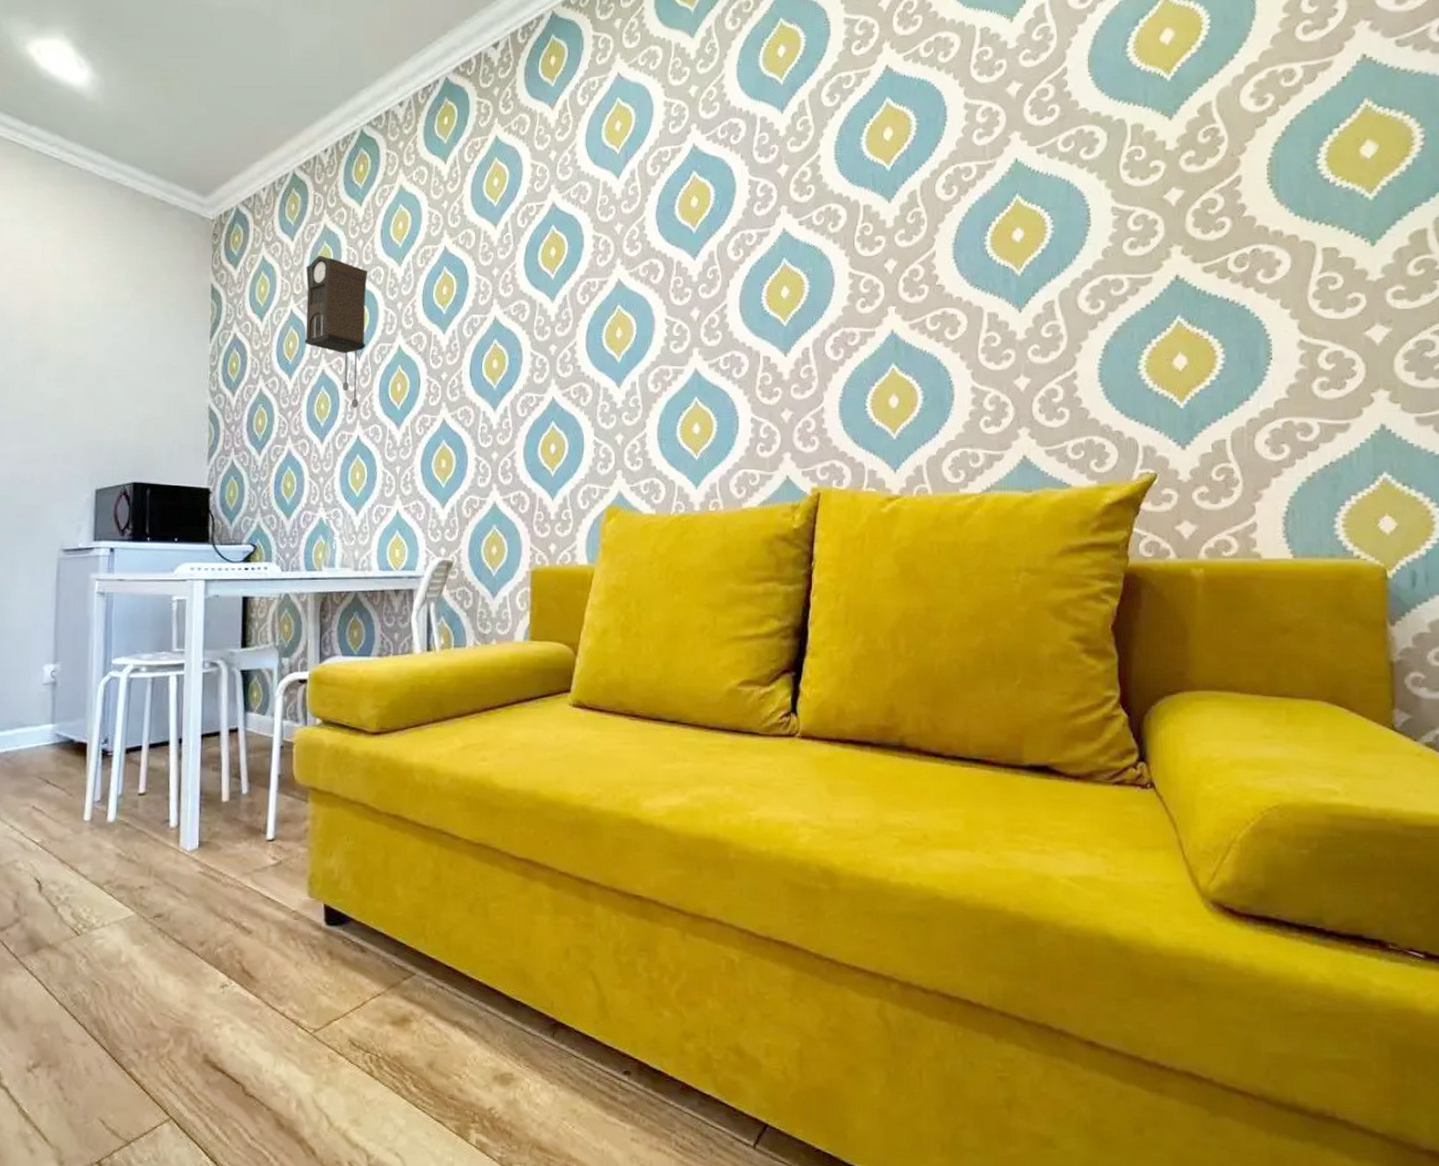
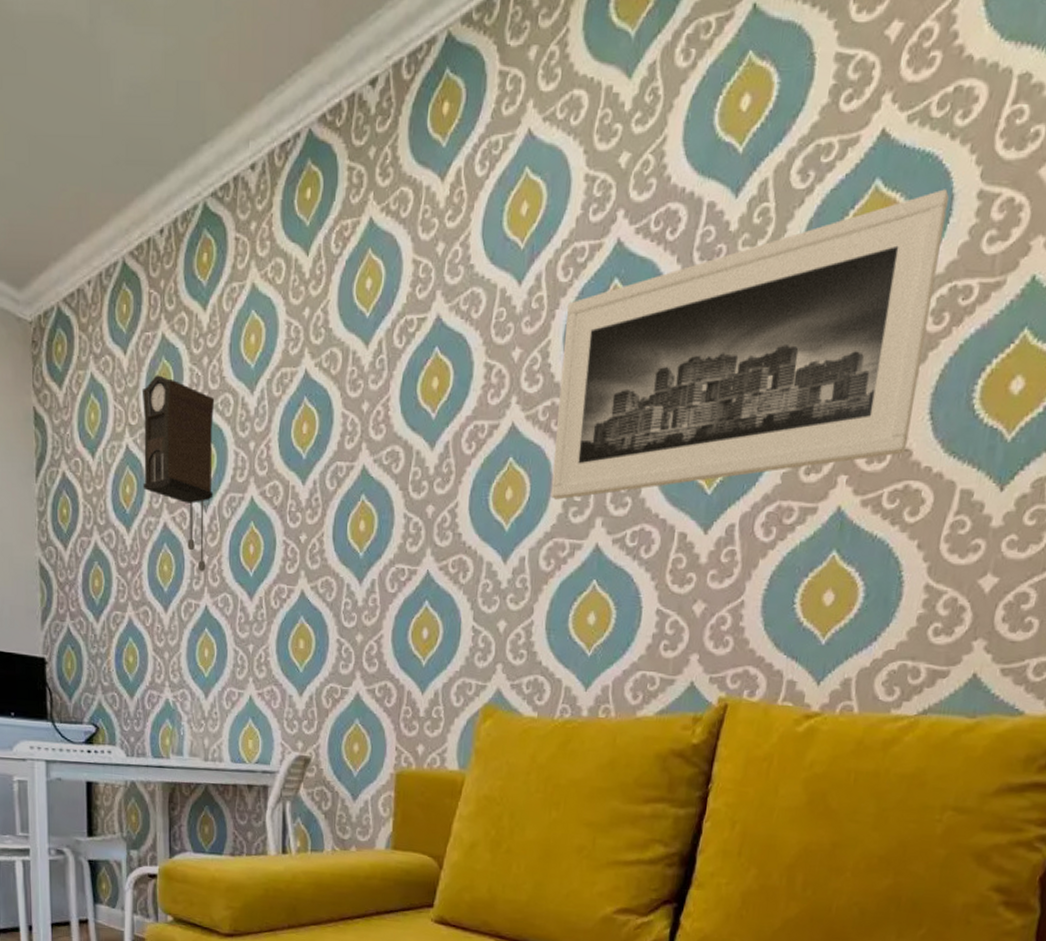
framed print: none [654,103,943,336] -> present [550,189,949,500]

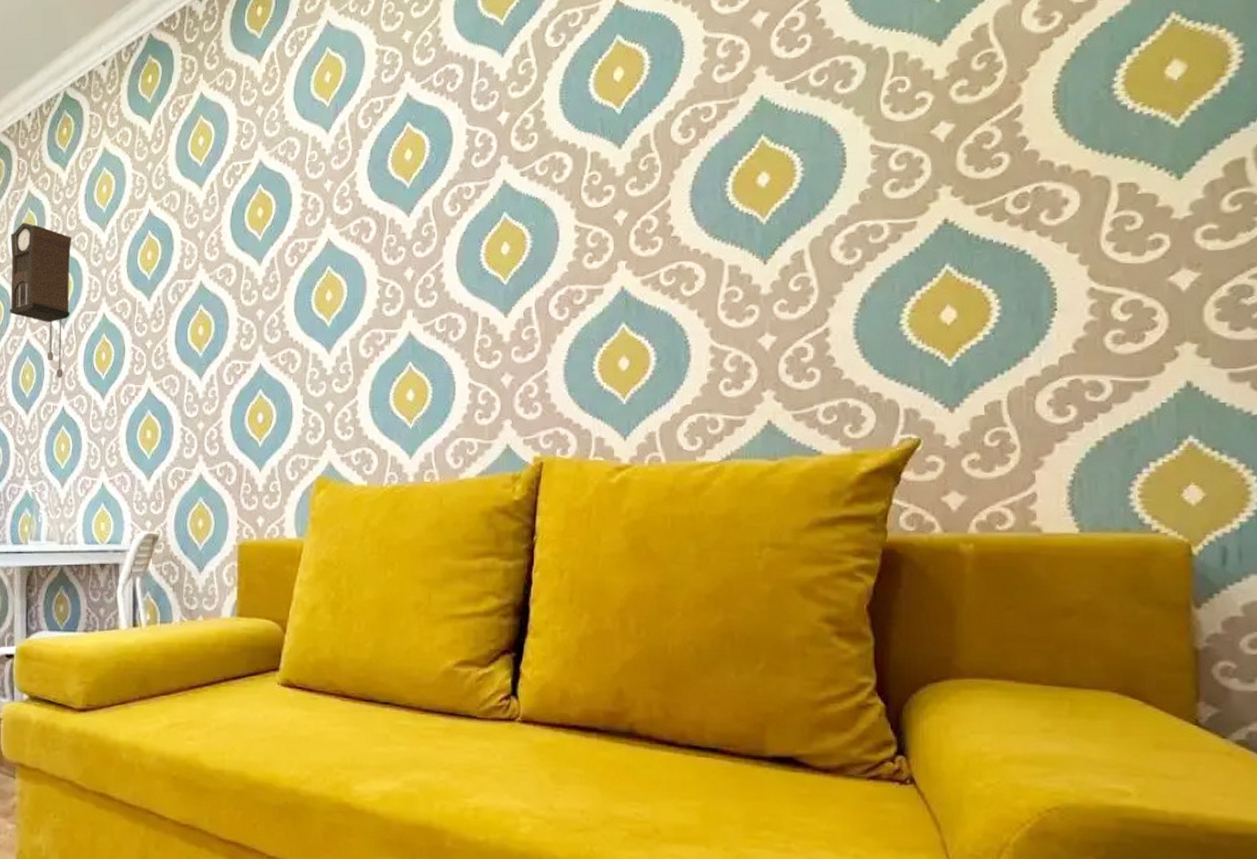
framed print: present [550,189,949,500] -> none [365,38,679,298]

